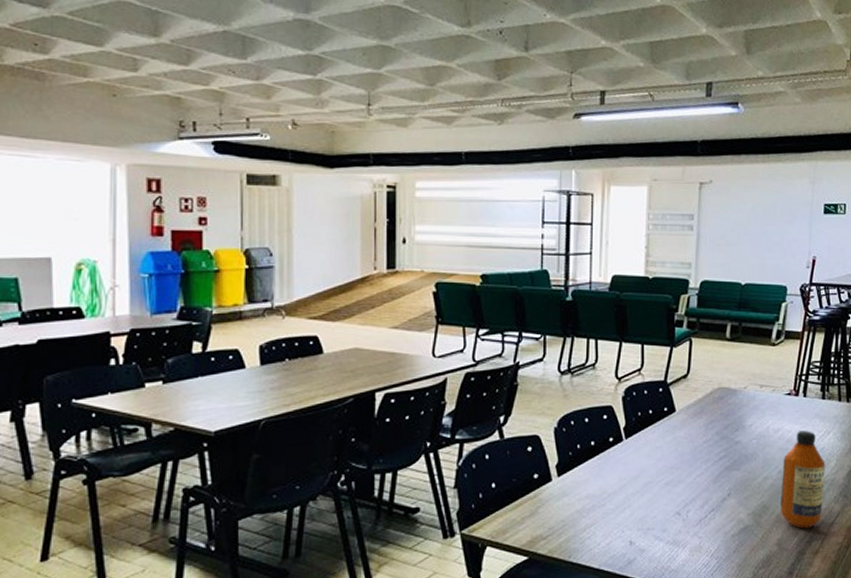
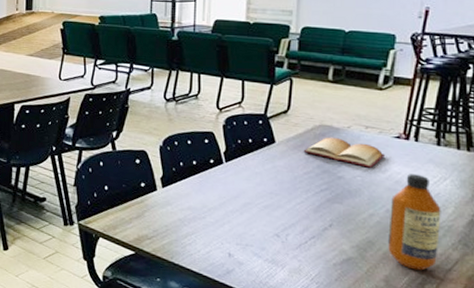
bible: none [703,400,778,429] -> present [303,137,386,168]

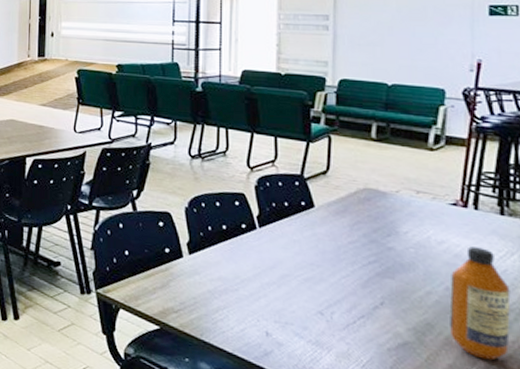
bible: present [303,137,386,168] -> none [346,202,442,239]

